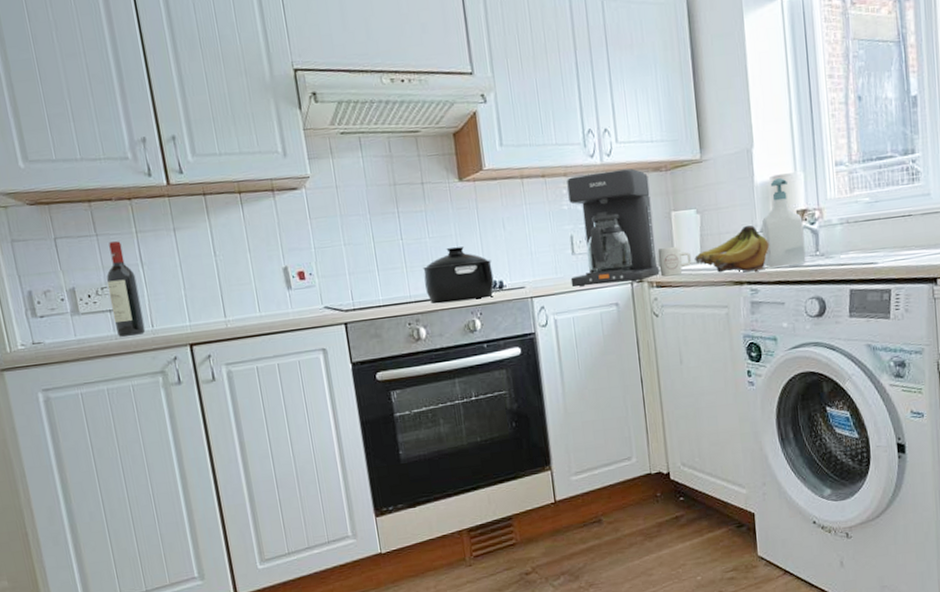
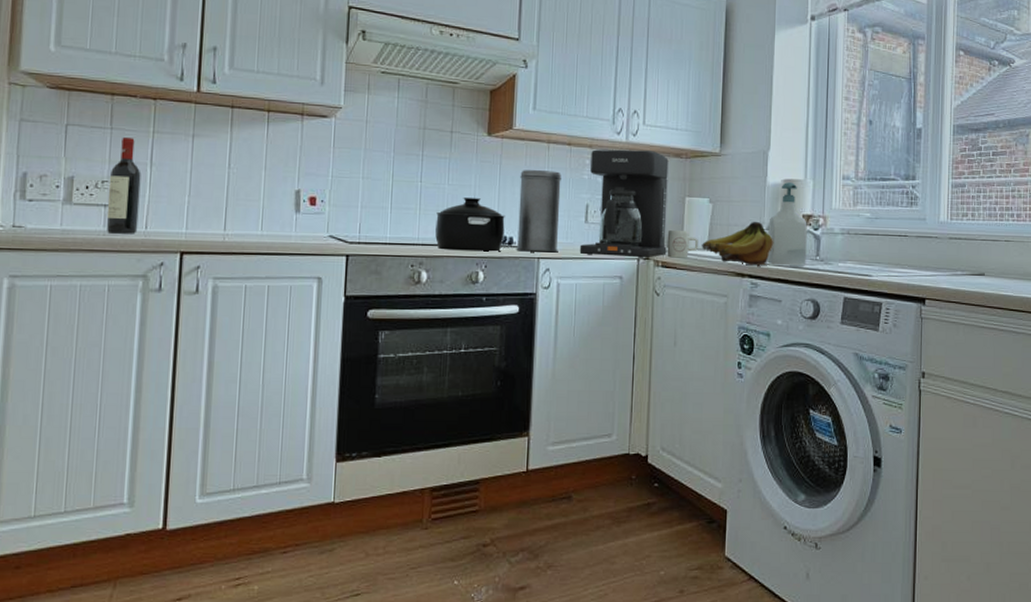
canister: none [499,206,550,294] -> present [516,170,561,253]

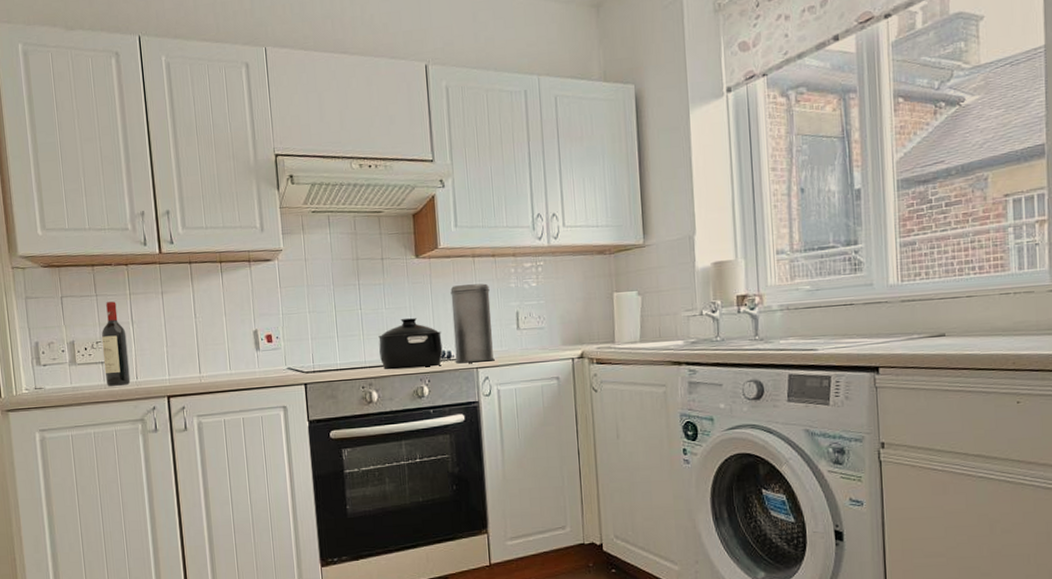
coffee maker: present [579,149,669,258] -> none [514,251,600,360]
mug: present [667,229,698,258] -> none [599,325,631,354]
fruit: present [702,221,774,266] -> none [634,308,709,353]
soap bottle: present [767,182,807,266] -> none [701,264,745,350]

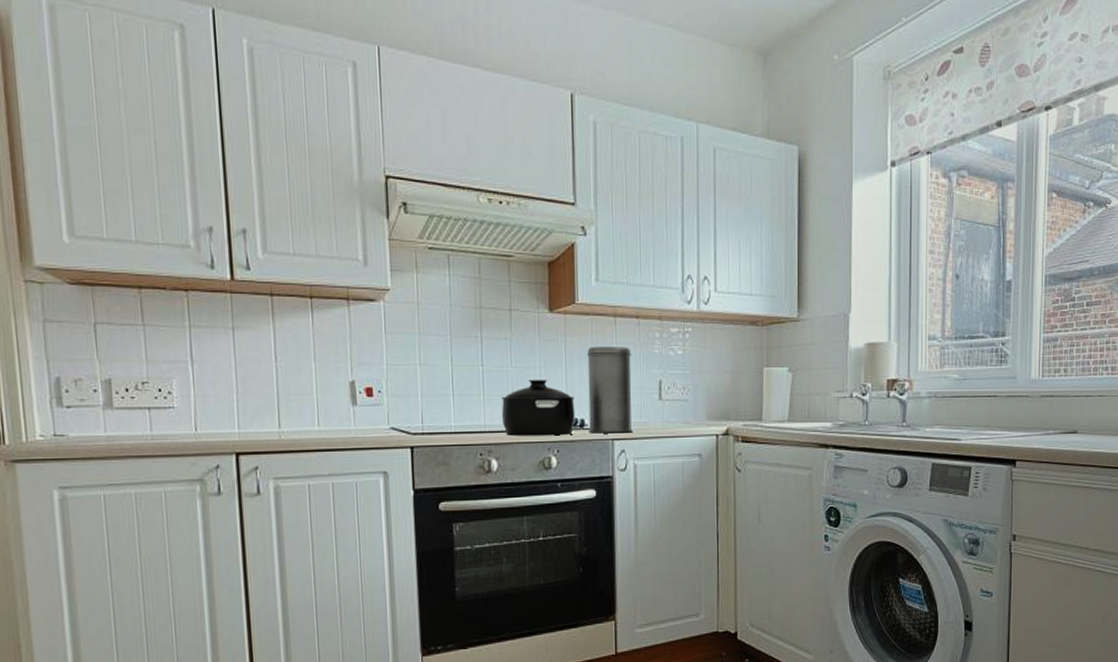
wine bottle: present [101,301,131,387] -> none [148,334,187,439]

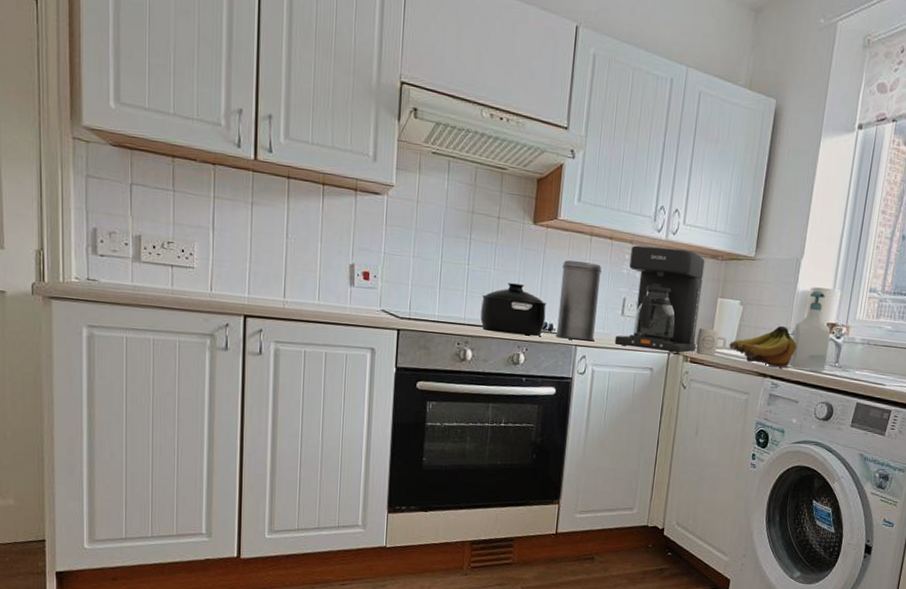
coffee maker: none [655,319,746,434] -> present [614,245,705,353]
mug: none [746,402,779,432] -> present [696,327,726,356]
fruit: none [783,388,858,436] -> present [729,325,798,368]
soap bottle: none [852,346,892,434] -> present [789,290,831,371]

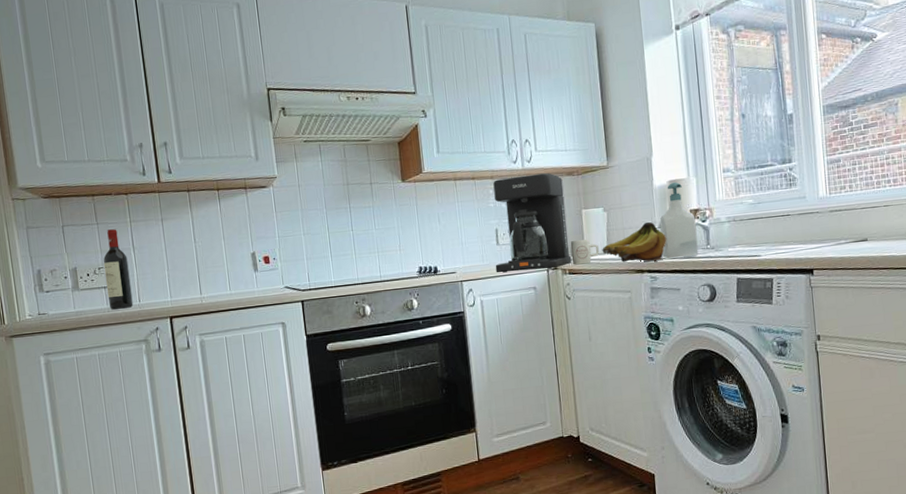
wine bottle: none [174,200,204,295] -> present [103,229,134,310]
saucepan: present [480,283,547,337] -> none [370,237,430,286]
canister: present [555,260,602,342] -> none [435,204,477,278]

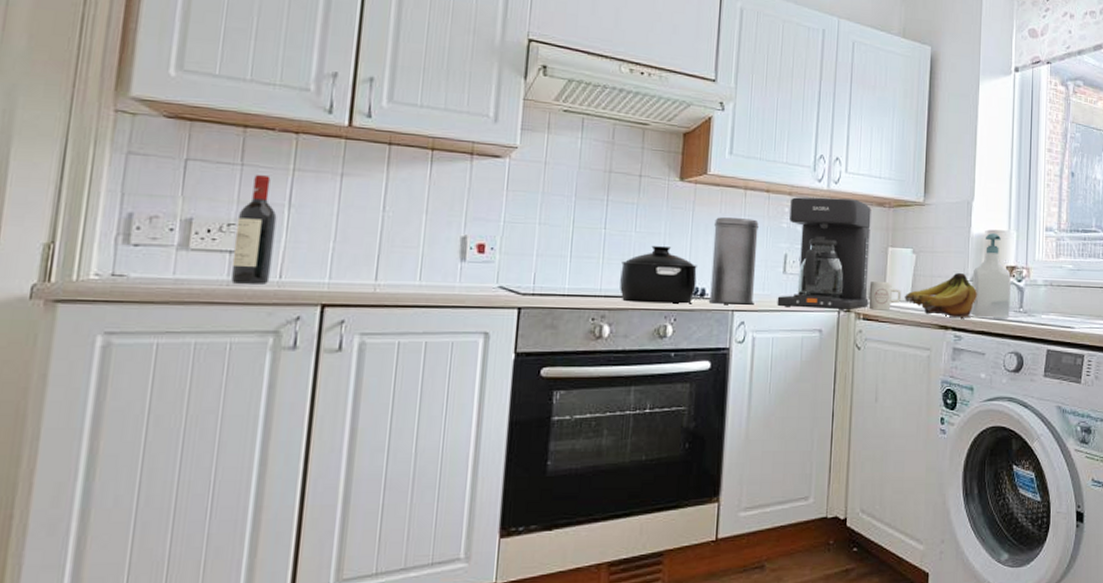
saucepan: none [370,237,430,286] -> present [620,246,697,304]
canister: none [435,204,477,278] -> present [708,217,759,305]

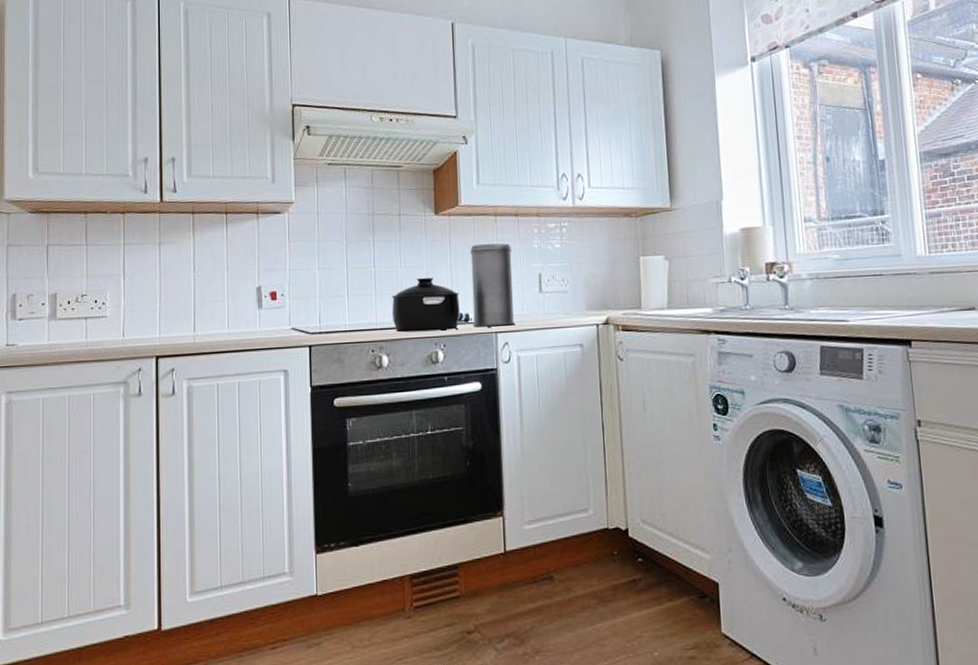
wine bottle: present [230,175,277,286] -> none [88,252,116,345]
coffee maker: present [777,197,871,311] -> none [536,213,626,325]
mug: present [868,280,901,311] -> none [625,290,658,321]
fruit: present [904,272,978,318] -> none [662,274,738,321]
soap bottle: present [971,233,1011,318] -> none [730,231,775,319]

